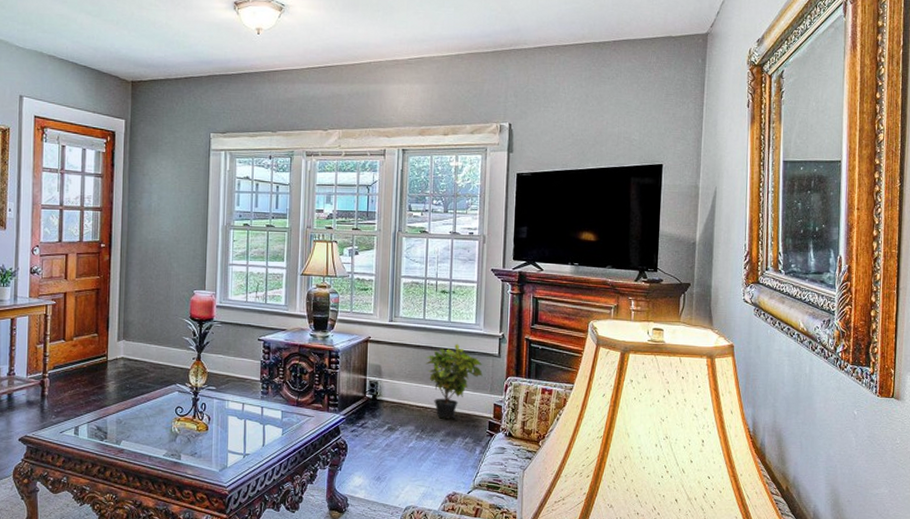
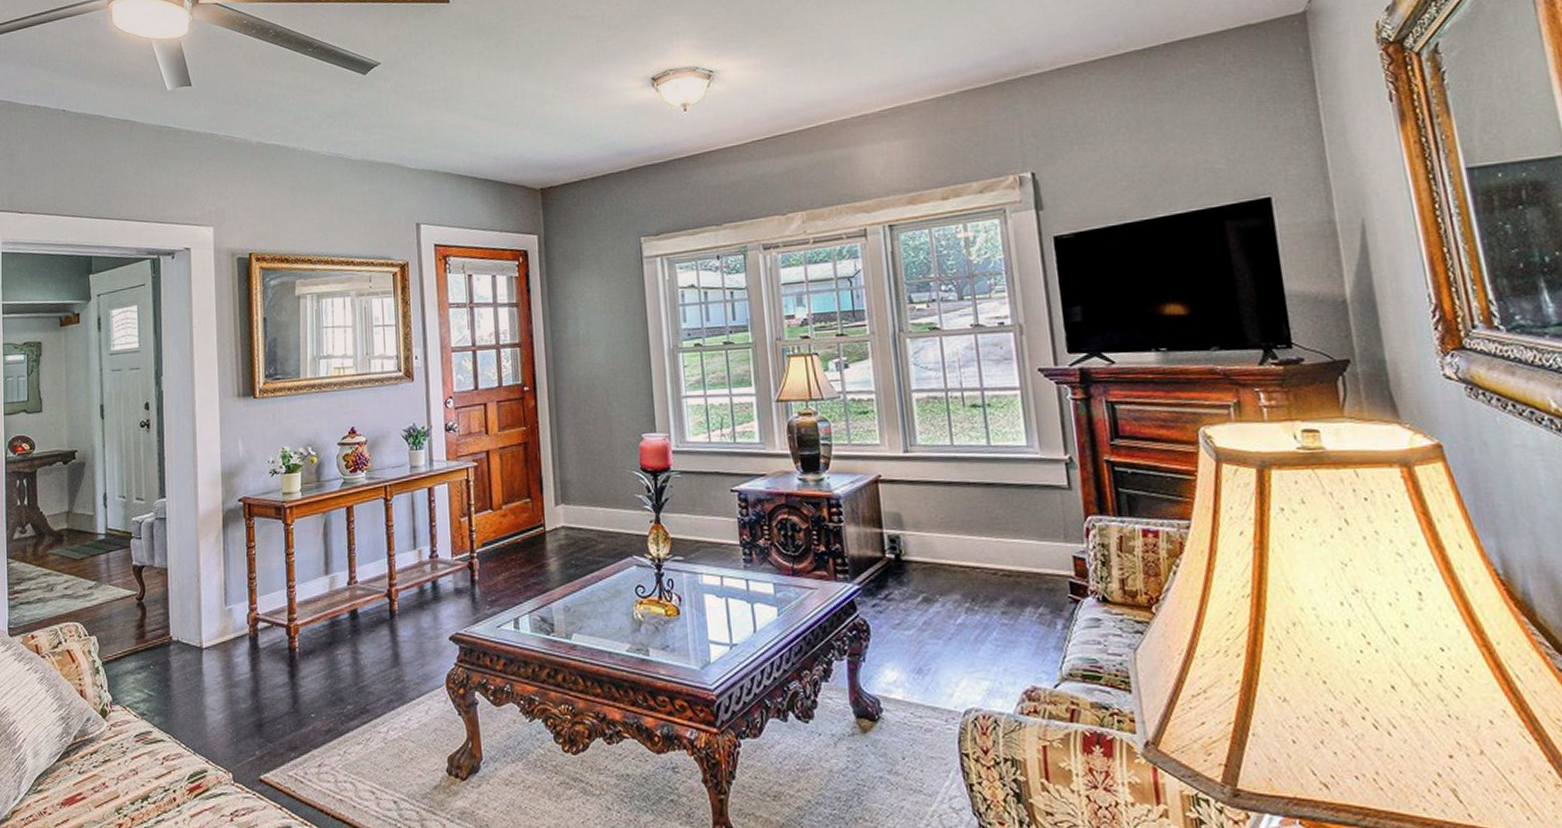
potted plant: present [425,344,483,419] -> none [962,476,1049,582]

